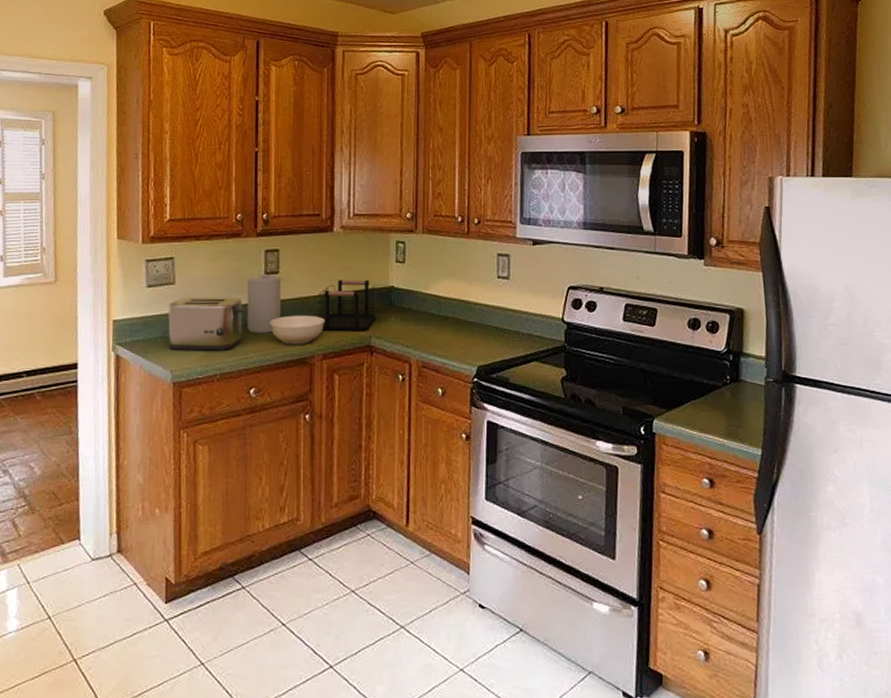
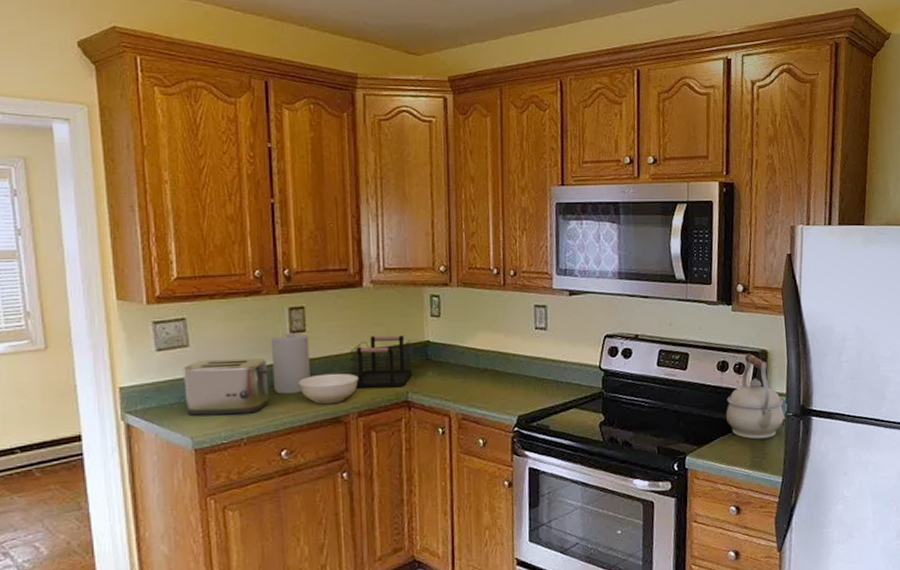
kettle: none [697,311,763,406] -> present [725,353,784,440]

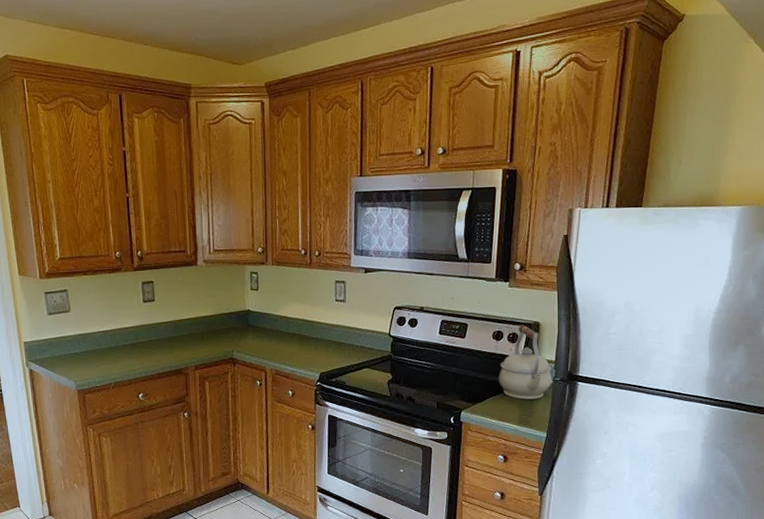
toaster: present [182,357,270,416] -> none [66,321,129,365]
paper towel holder: present [270,332,310,395] -> none [129,301,159,350]
bowl: present [299,373,359,405] -> none [150,334,195,359]
dish rack: present [349,335,412,389] -> none [188,305,236,348]

